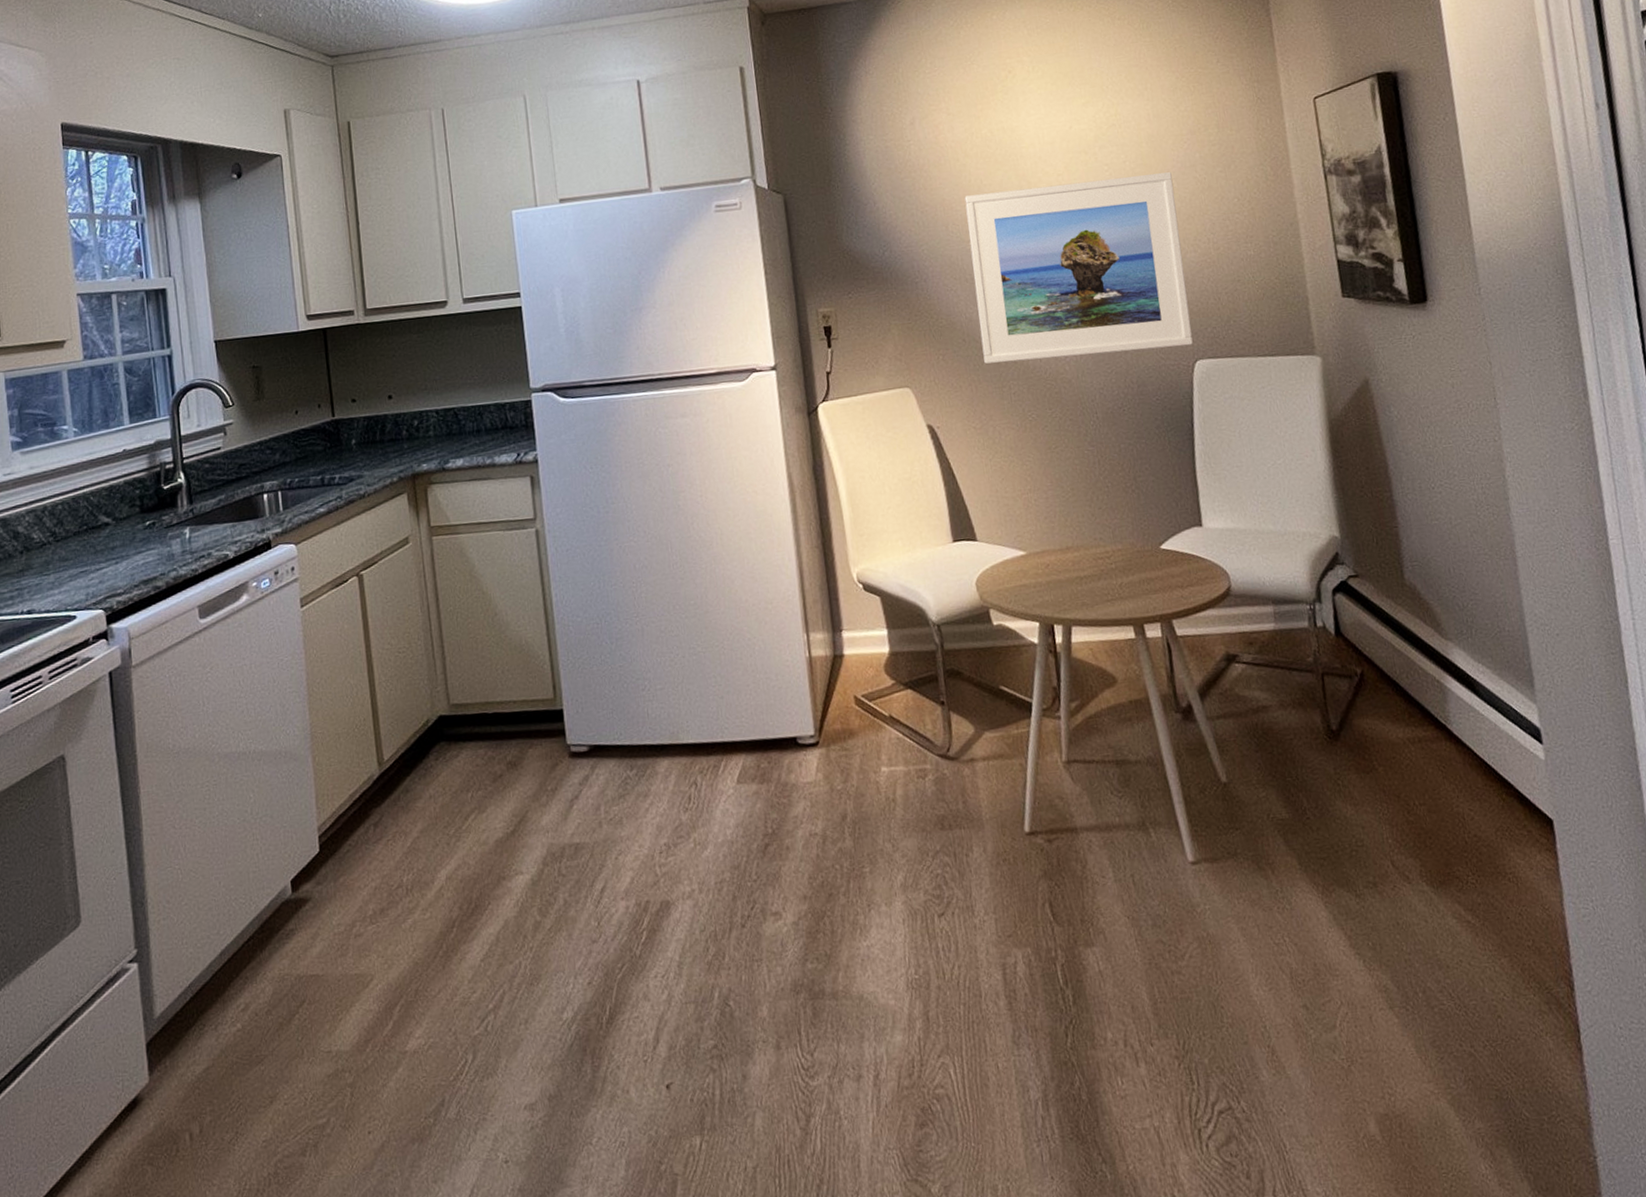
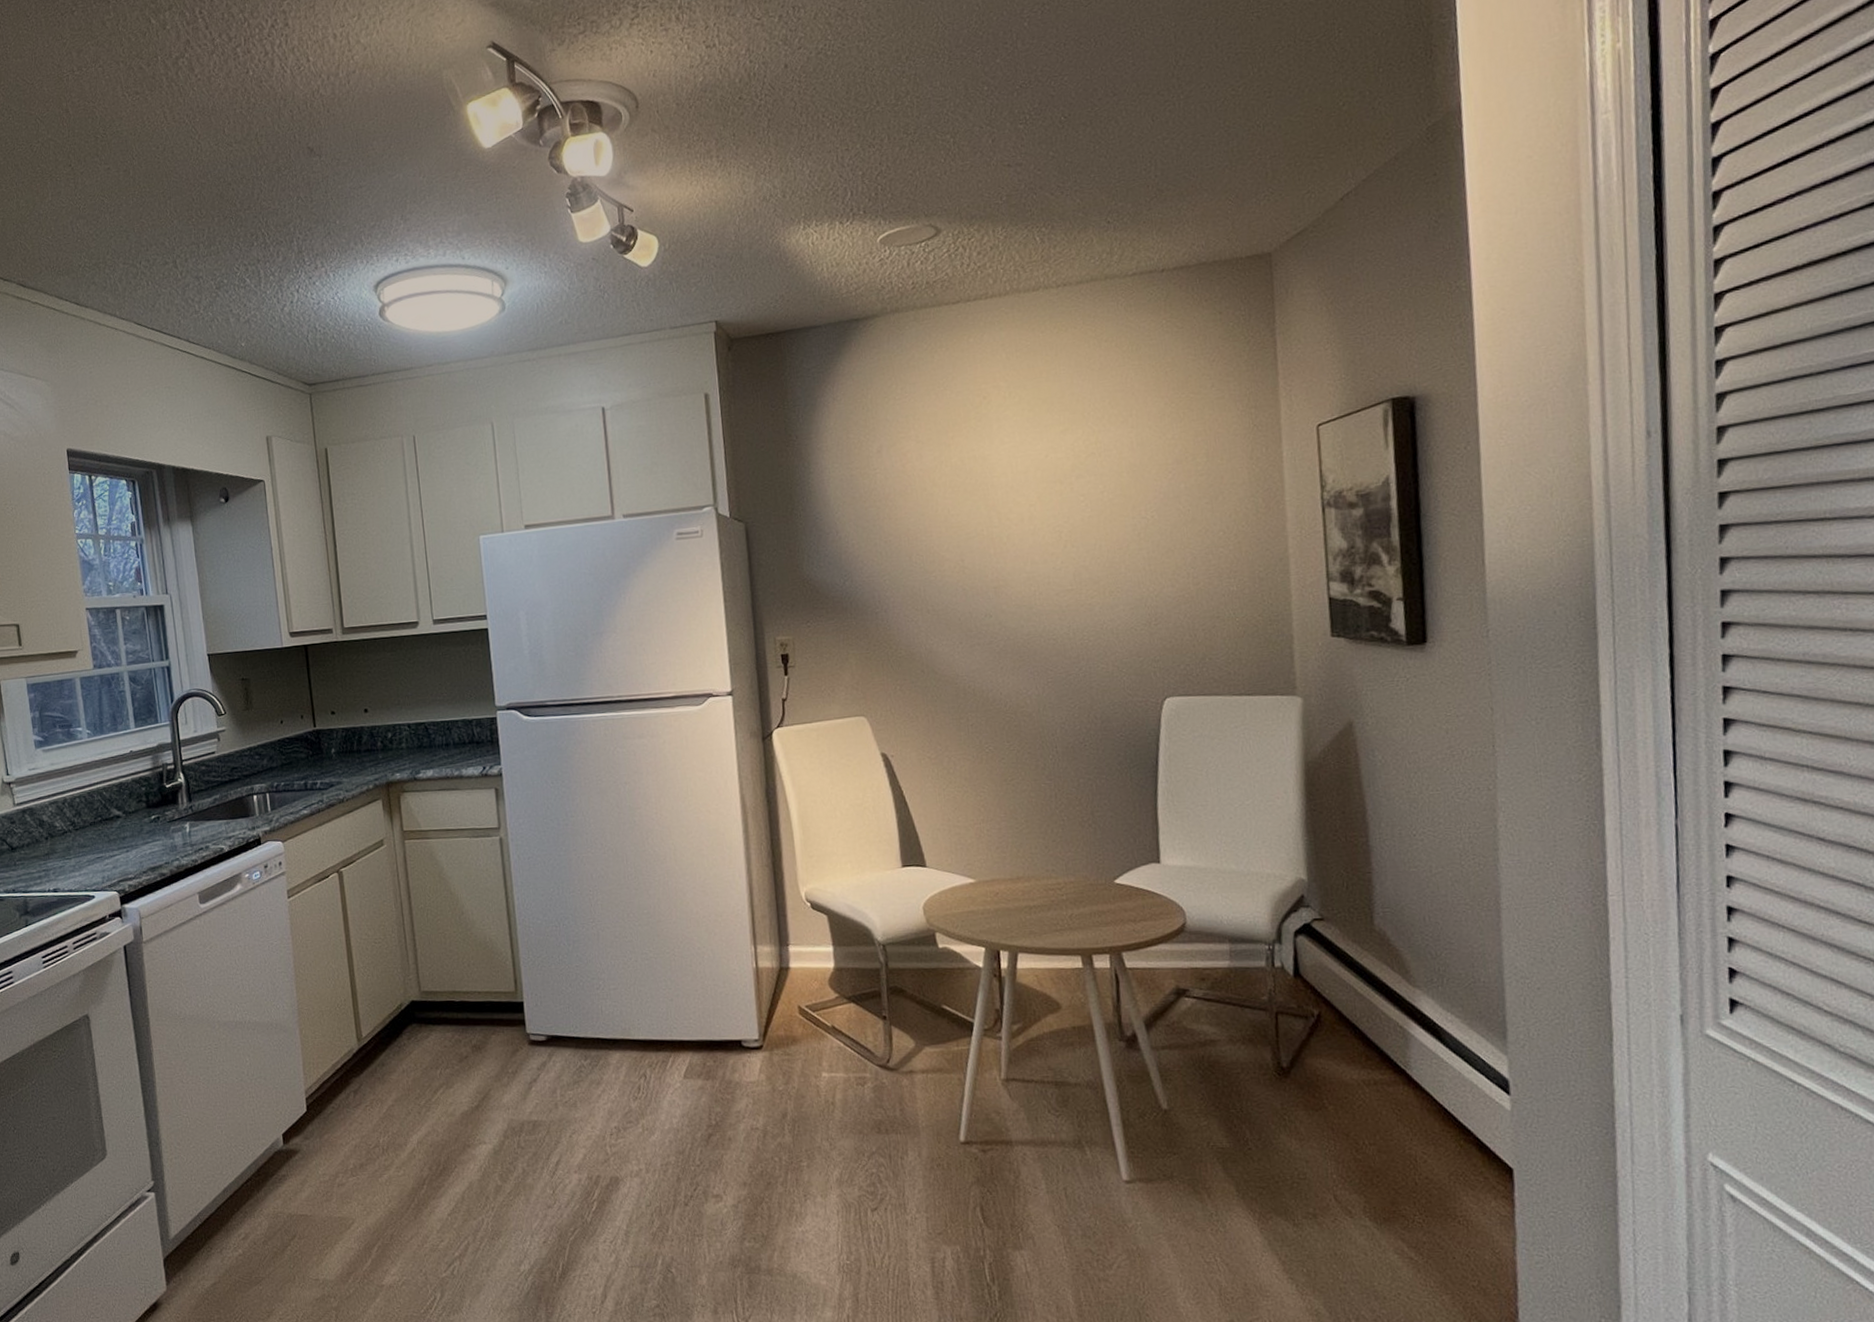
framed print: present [964,172,1193,364] -> none [930,503,1164,695]

